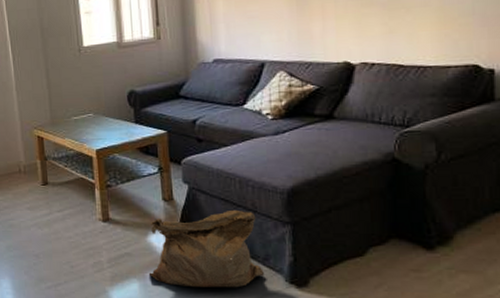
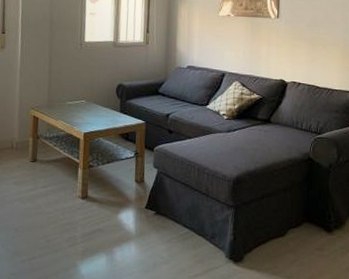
bag: present [148,209,264,288] -> none [116,193,210,263]

